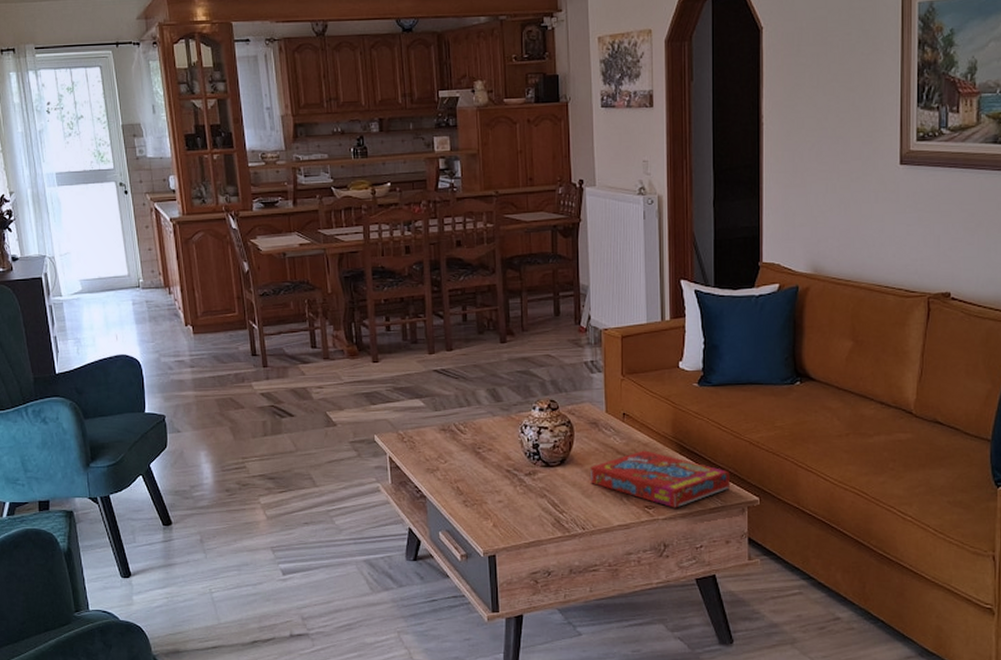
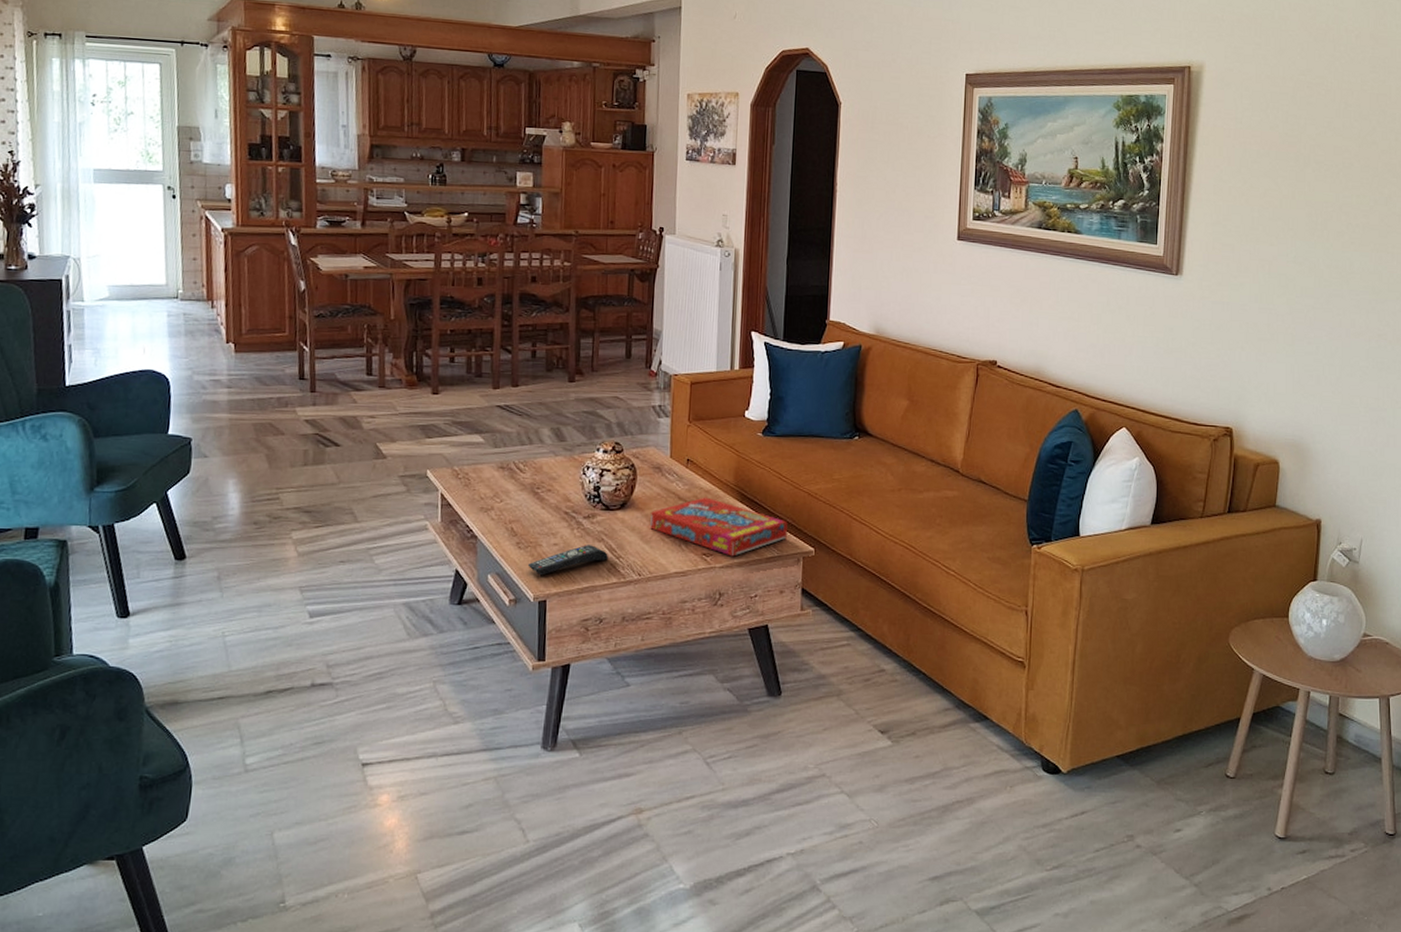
remote control: none [475,501,552,531] -> present [527,545,608,575]

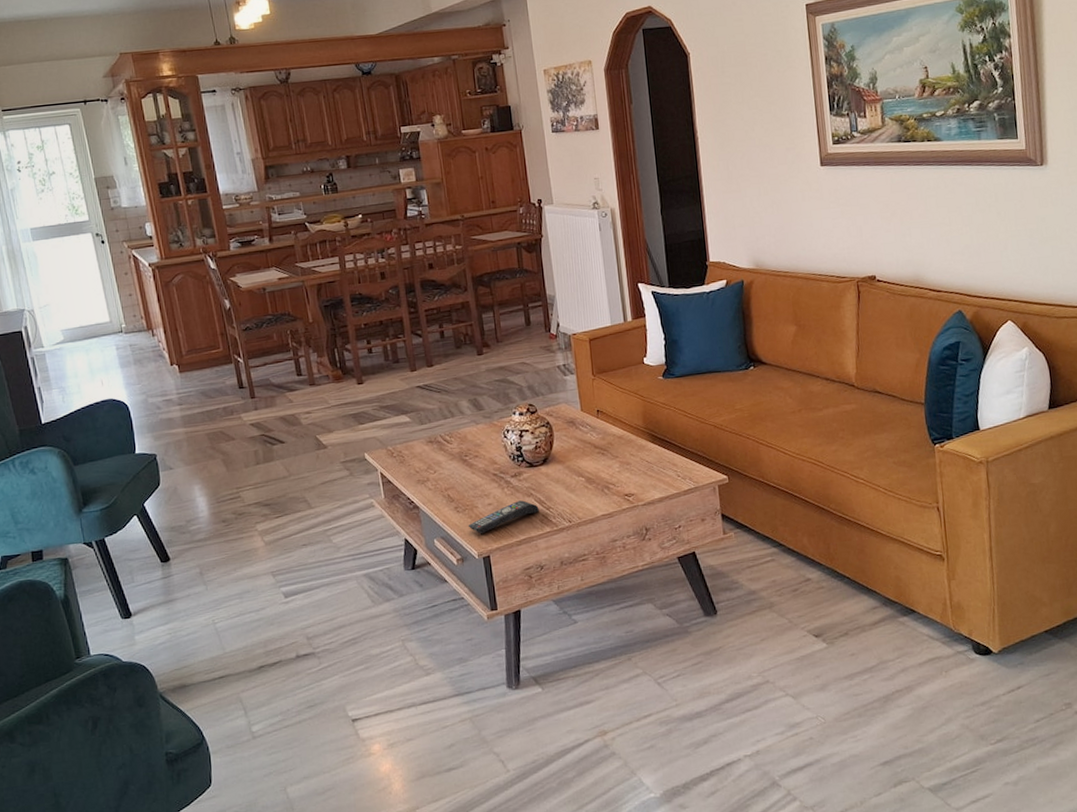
snack box: present [649,497,787,557] -> none [570,442,700,494]

